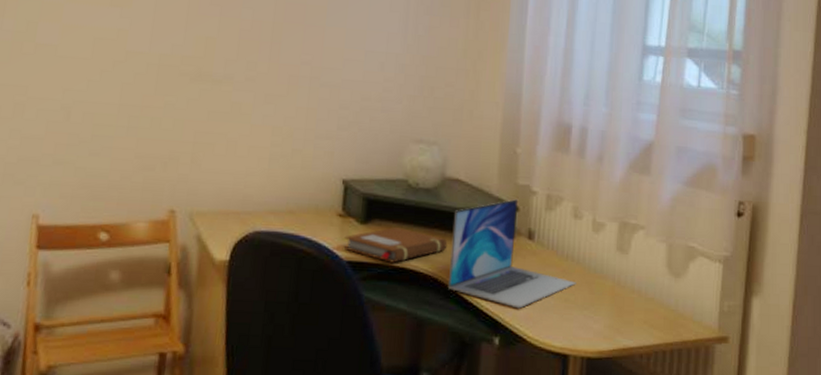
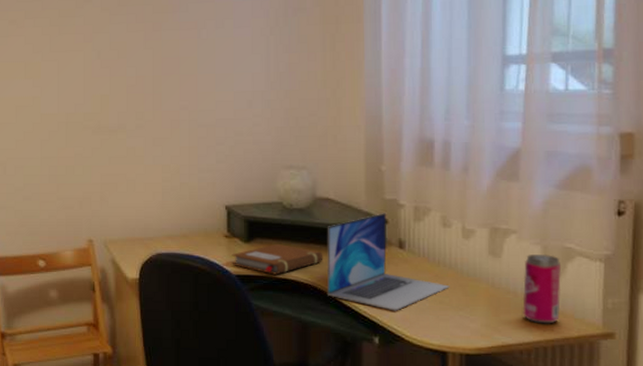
beverage can: none [645,252,684,327] -> present [522,253,562,324]

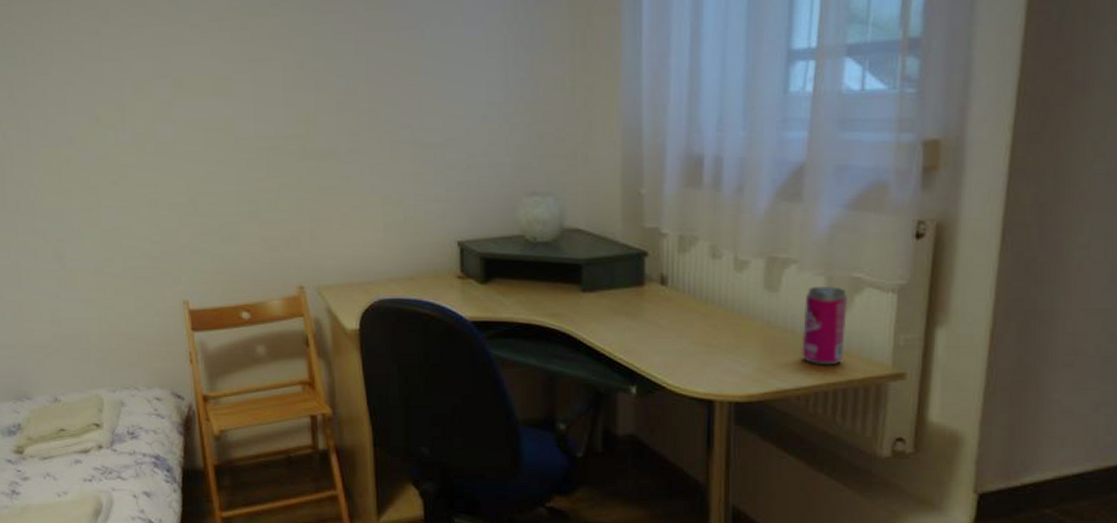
notebook: present [231,243,324,275] -> none [466,283,573,320]
laptop: present [327,213,450,311] -> none [577,244,719,357]

